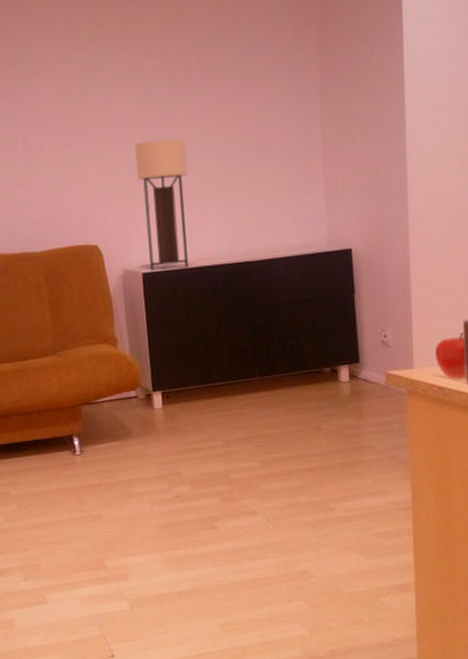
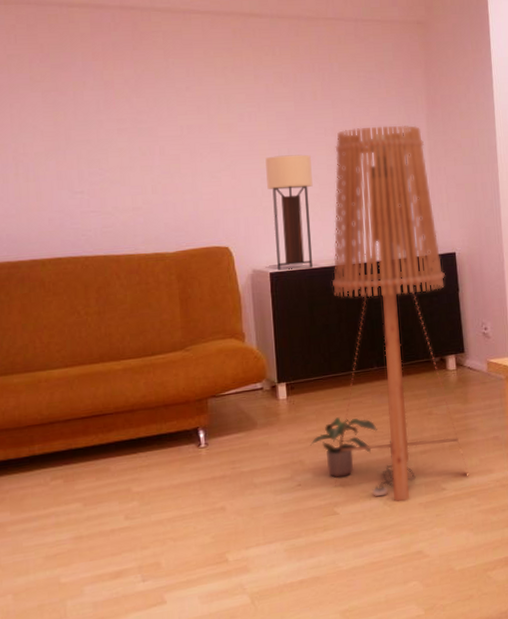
potted plant: none [188,429,260,491] -> present [310,417,377,478]
floor lamp: none [210,98,360,520] -> present [332,125,468,502]

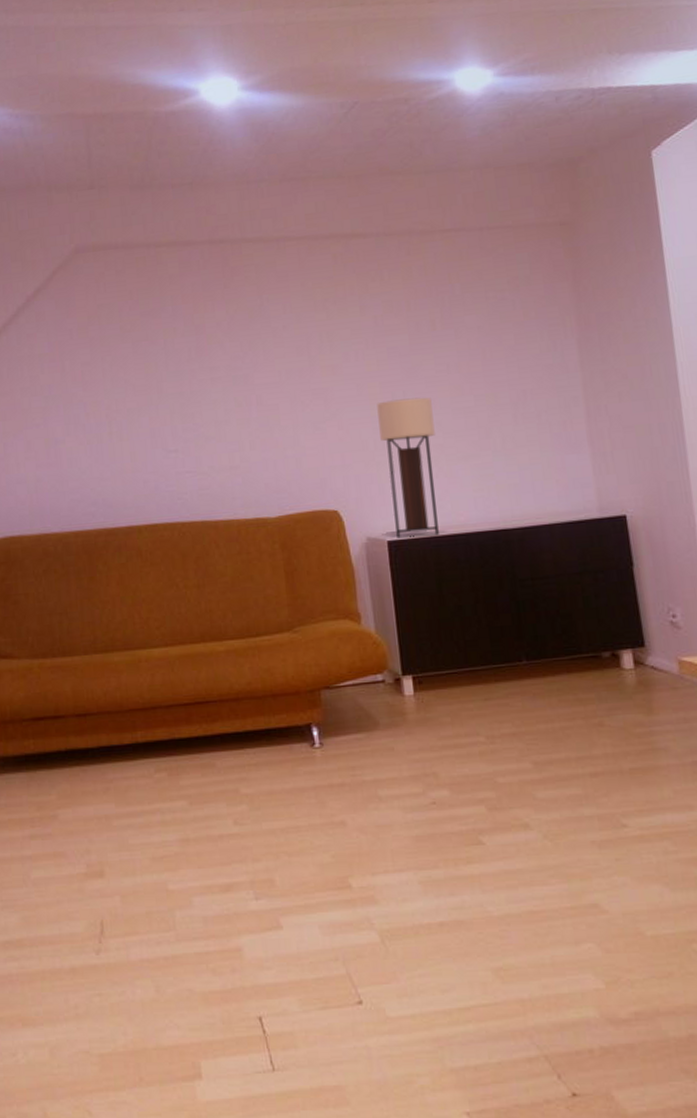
potted plant: present [310,417,377,478] -> none [445,722,531,798]
floor lamp: present [332,125,468,502] -> none [460,354,658,837]

